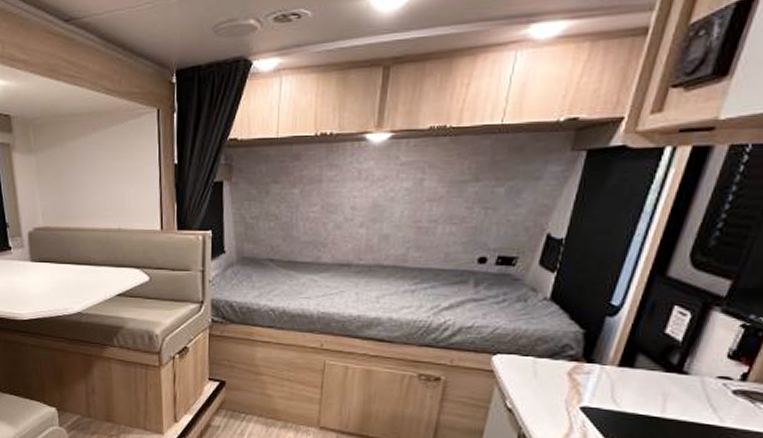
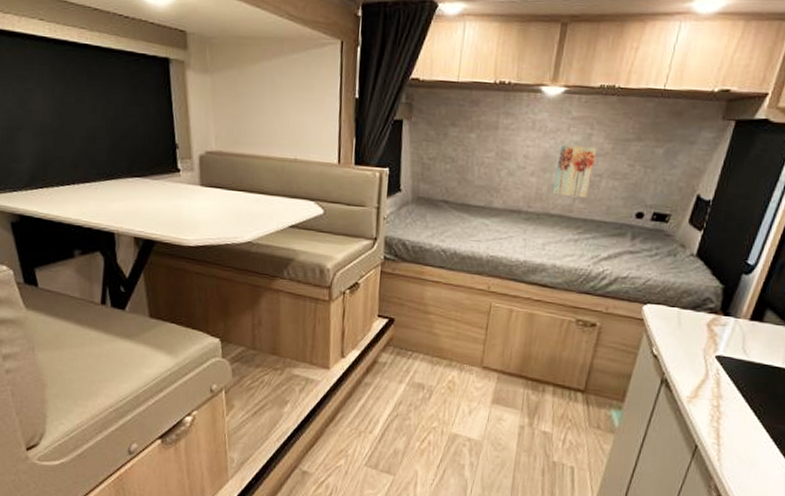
wall art: none [383,192,431,247] -> present [552,145,598,199]

